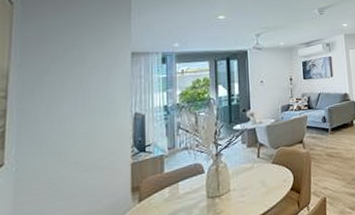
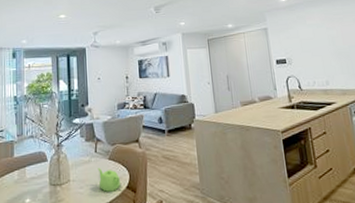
teapot: none [260,173,285,197] -> present [97,168,121,192]

